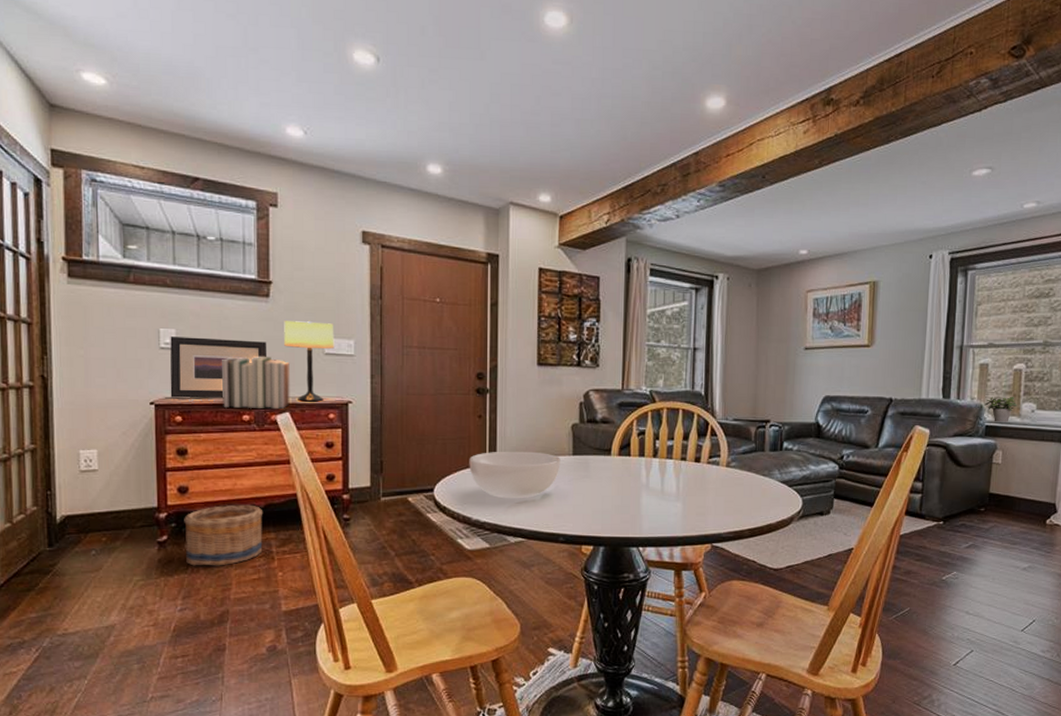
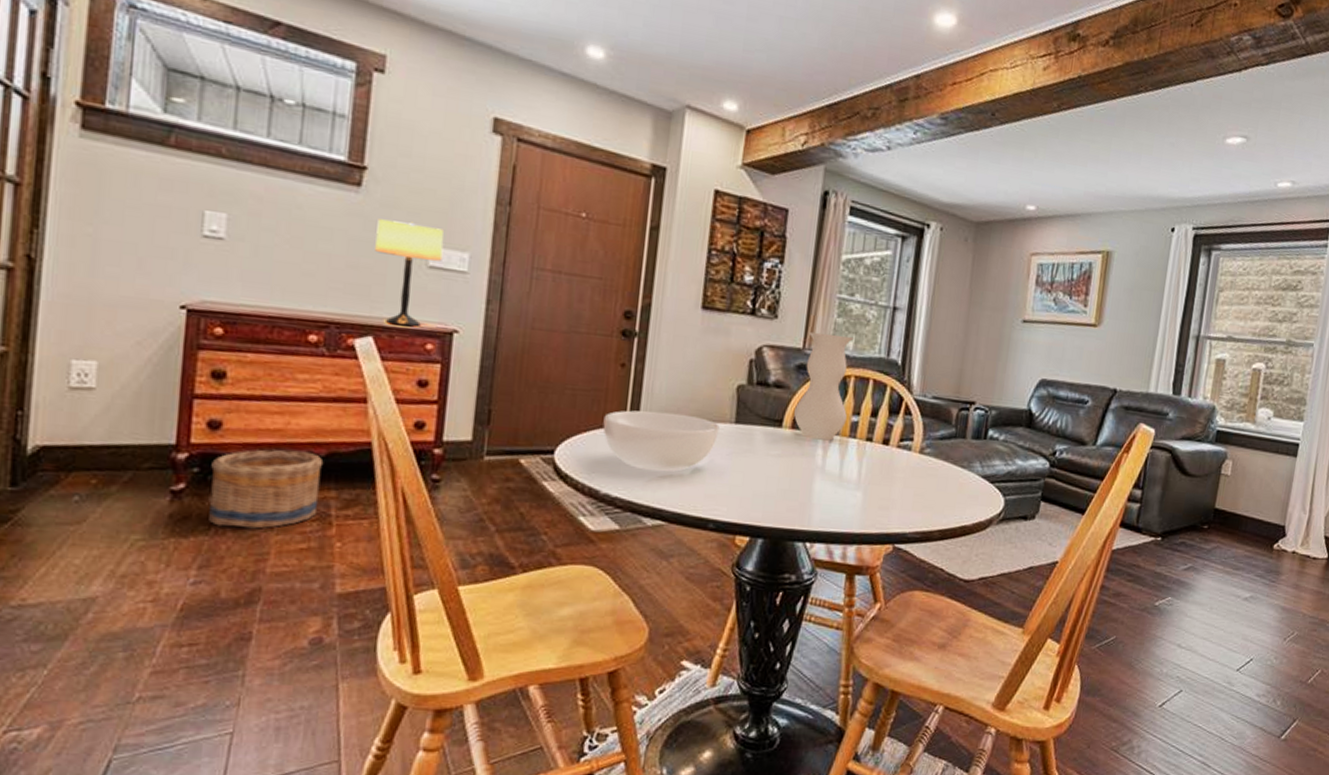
picture frame: present [170,337,268,399] -> none [210,222,352,311]
books: present [221,357,290,409] -> none [281,258,380,332]
vase: none [619,375,663,463] -> present [793,331,853,441]
potted plant: present [984,396,1018,423] -> none [1216,397,1254,429]

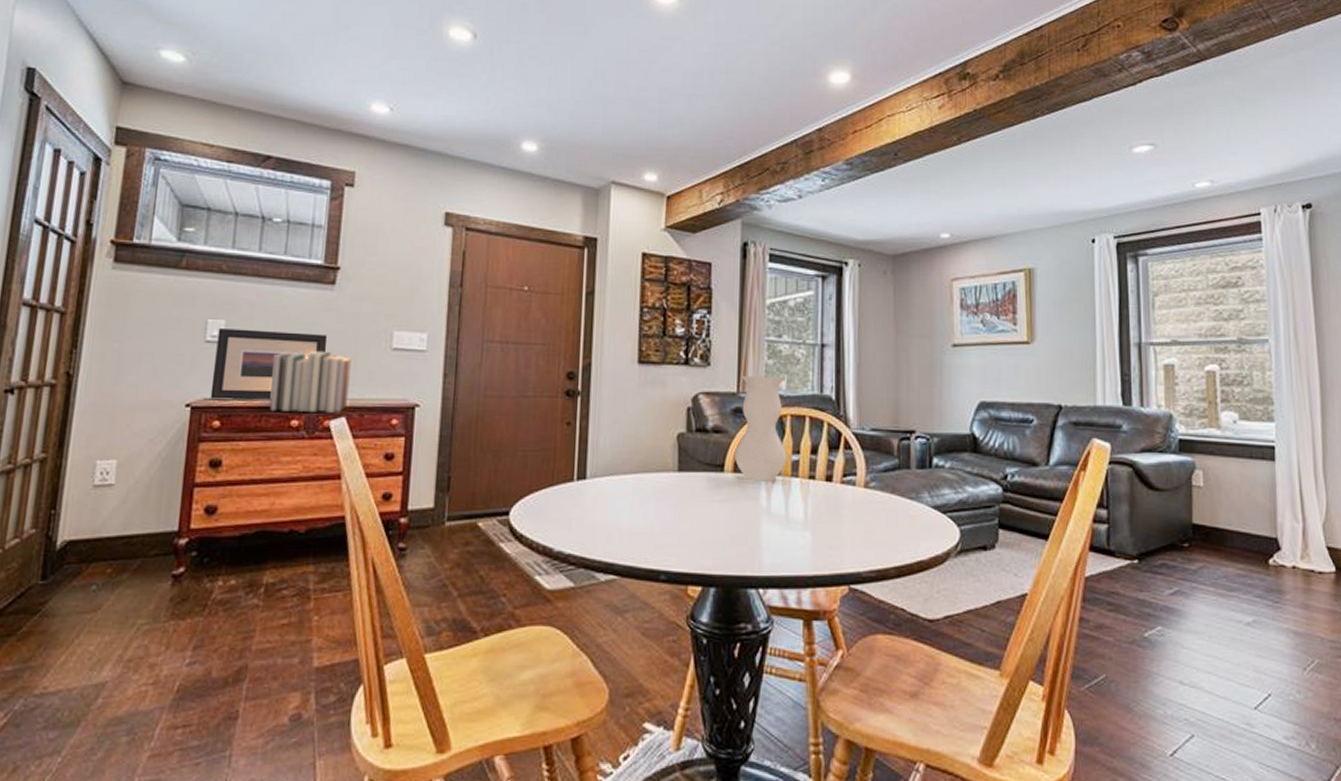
basket: present [208,449,324,529] -> none [203,529,303,607]
picture frame: none [210,222,352,311] -> present [210,328,327,400]
books: none [281,258,380,332] -> present [268,352,351,413]
table lamp: present [375,219,444,327] -> none [347,310,405,405]
bowl: present [602,410,720,472] -> none [553,465,663,526]

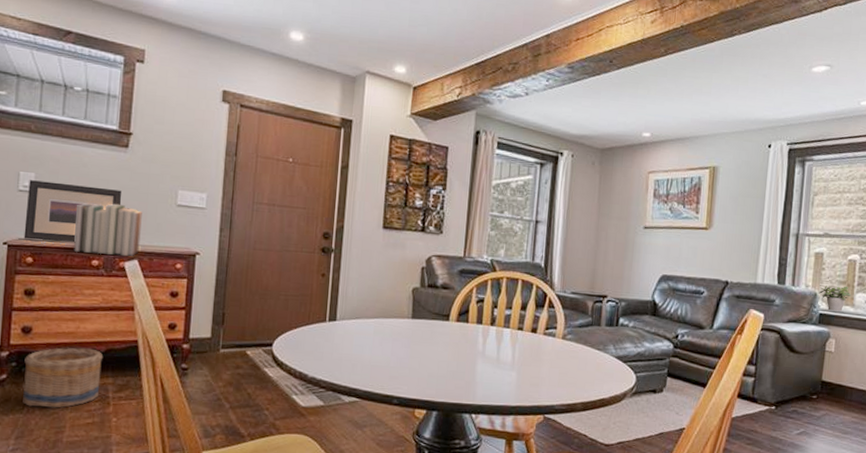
basket: none [203,529,303,607] -> present [23,347,104,408]
vase: present [733,375,787,482] -> none [458,243,504,331]
potted plant: none [1173,403,1216,436] -> present [818,285,852,312]

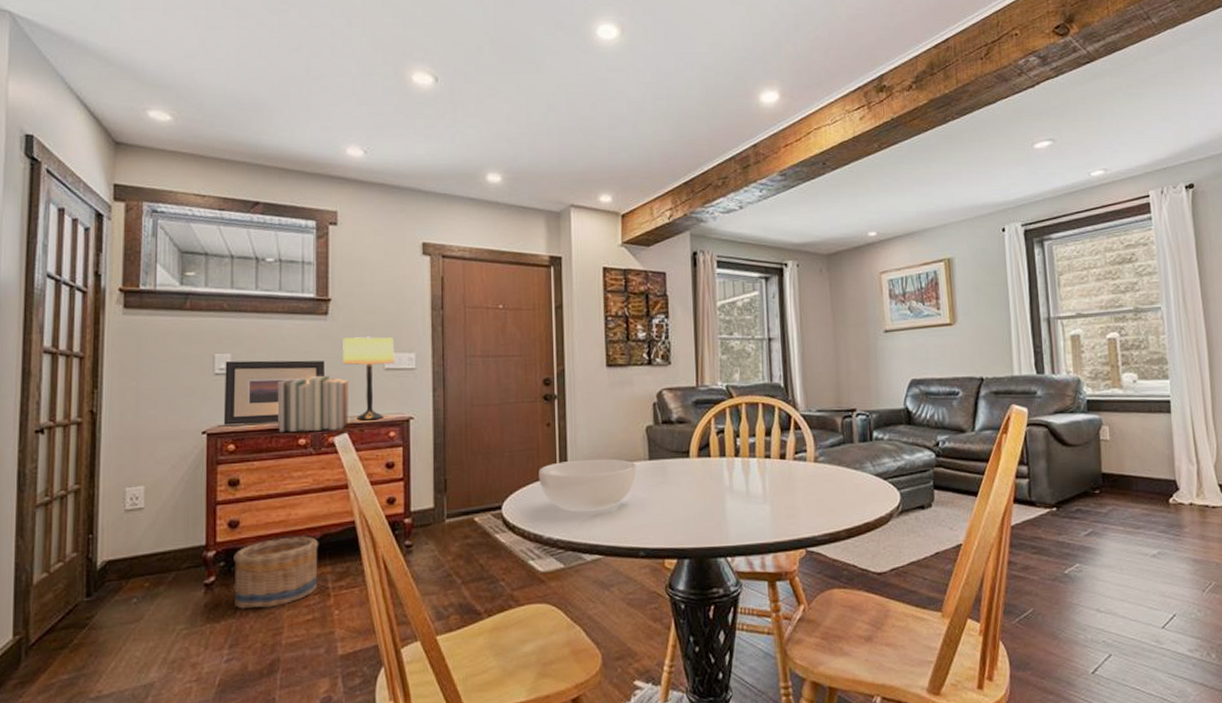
table lamp: none [139,171,188,252] -> present [343,335,395,421]
bowl: none [309,310,400,359] -> present [538,458,637,513]
potted plant: present [818,285,852,312] -> none [1081,367,1118,396]

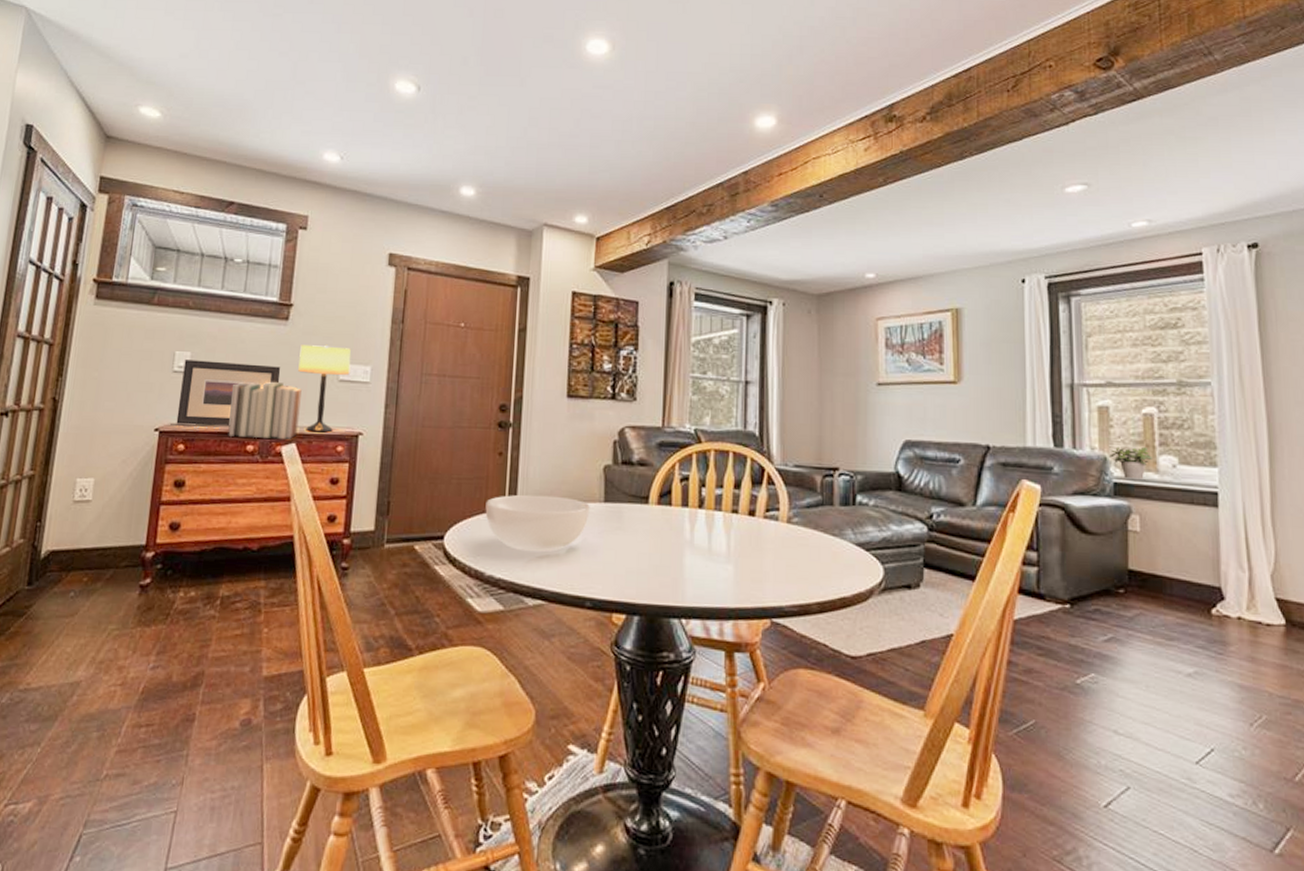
basket: present [234,536,319,609] -> none [166,545,256,618]
potted plant: none [1081,367,1118,396] -> present [1108,446,1154,480]

